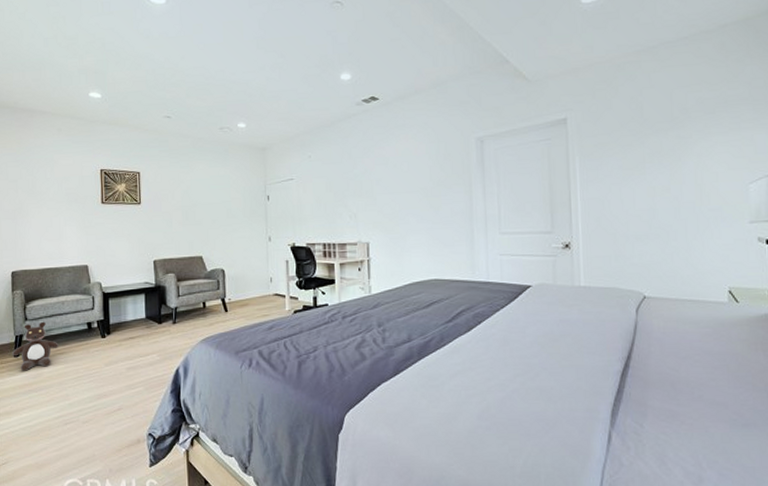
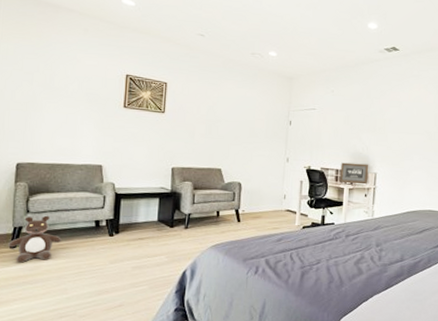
picture frame: none [328,233,361,258] -> present [340,162,369,185]

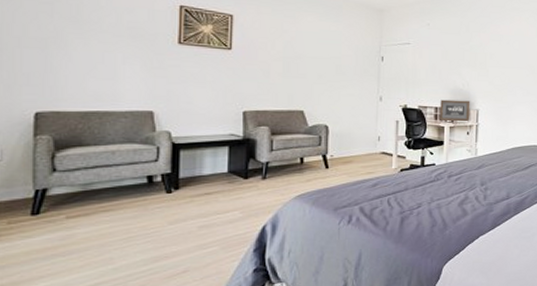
stuffed animal: present [8,215,61,263] -> none [29,173,102,232]

